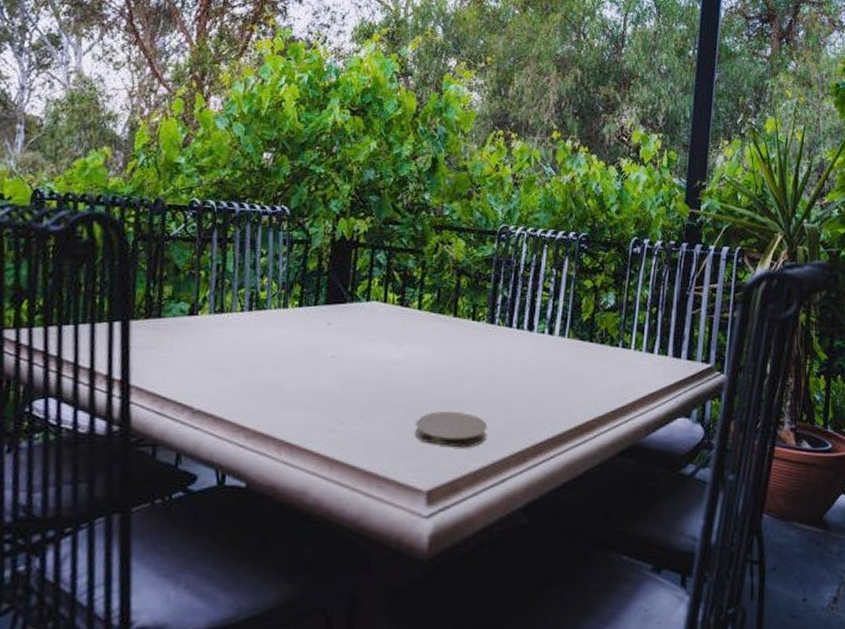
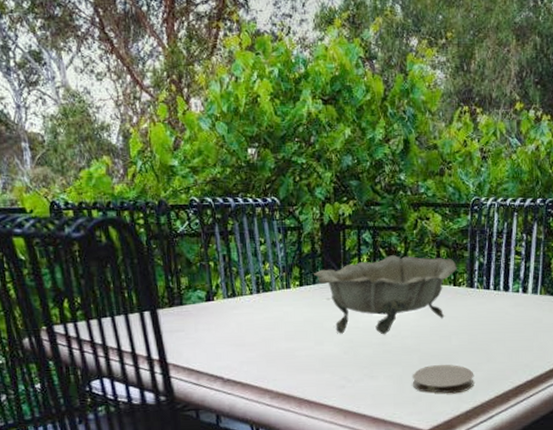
decorative bowl: none [316,280,478,371] -> present [314,255,457,335]

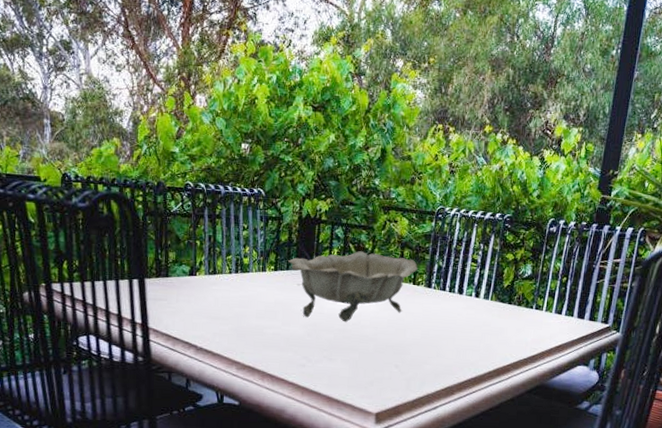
coaster: present [412,365,474,394] -> none [366,354,424,383]

